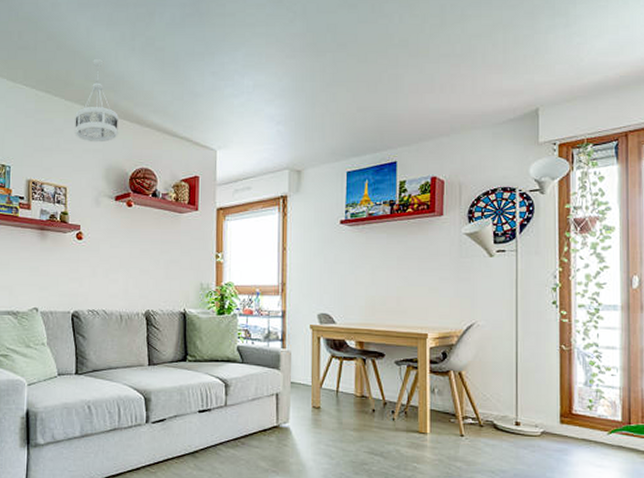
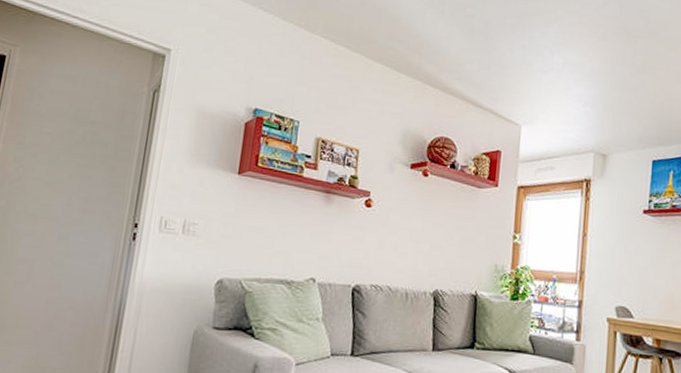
ceiling light fixture: present [74,59,119,143] -> none [372,19,421,106]

